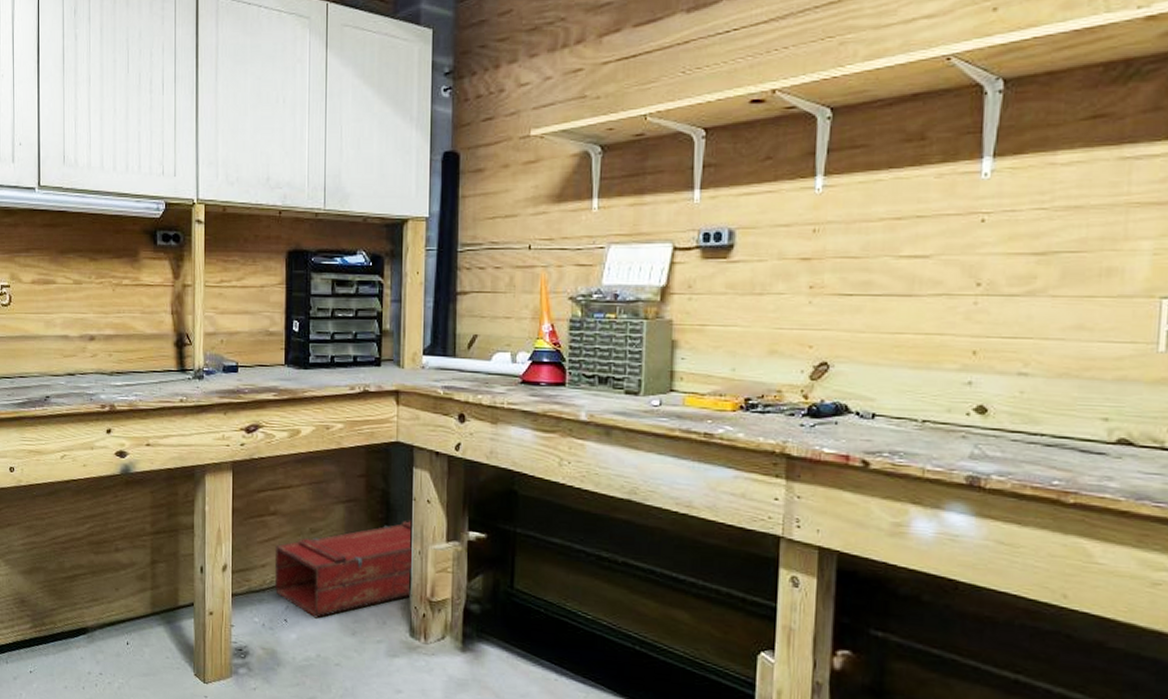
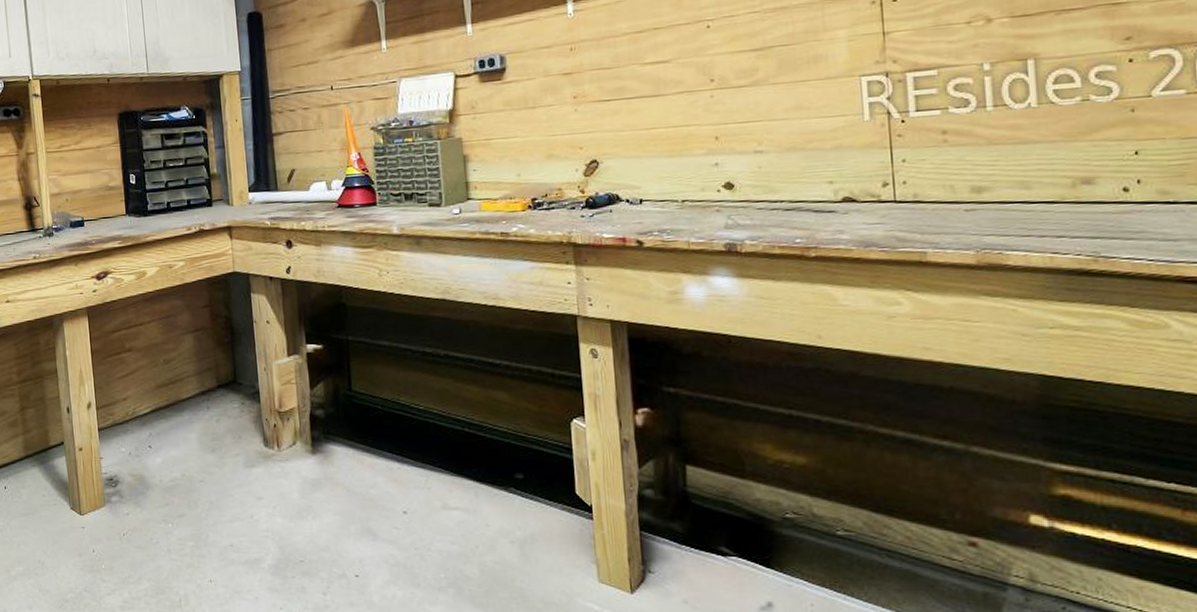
wooden crate: present [274,520,413,619] -> none [134,340,262,441]

